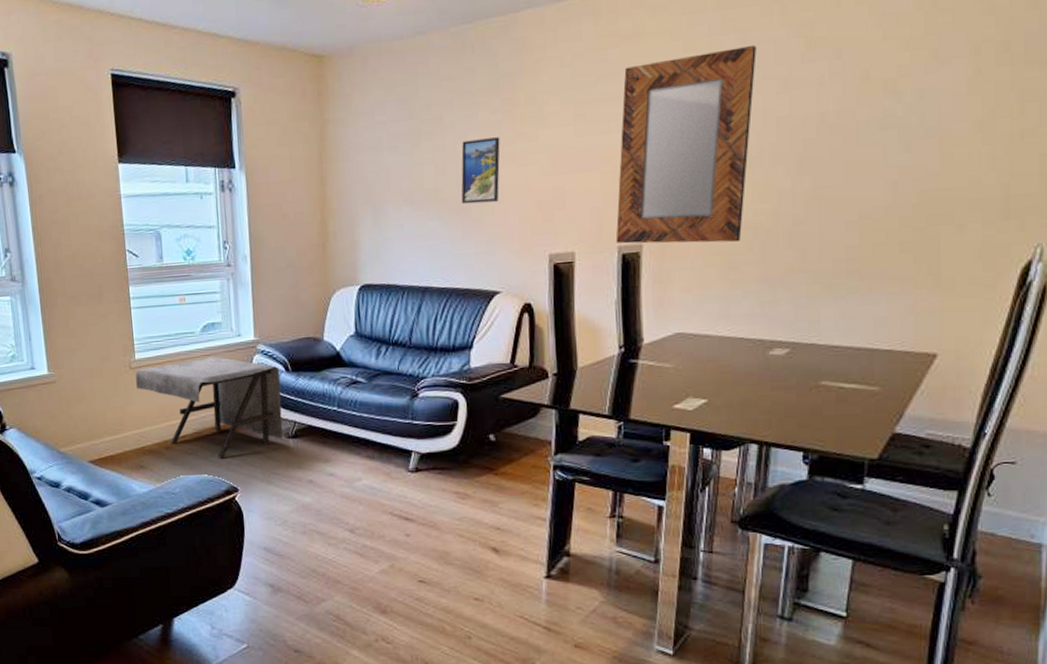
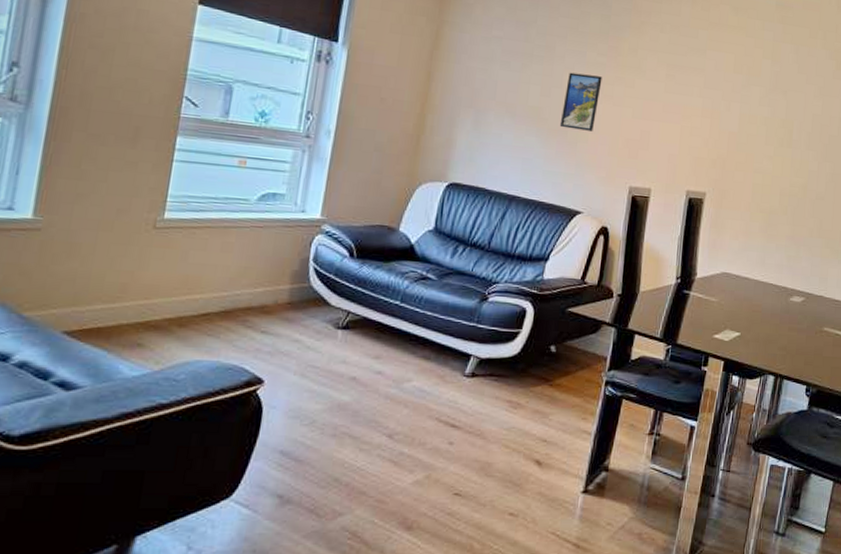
side table: present [135,357,283,459] -> none [155,229,343,344]
home mirror: present [615,44,757,244] -> none [685,47,804,205]

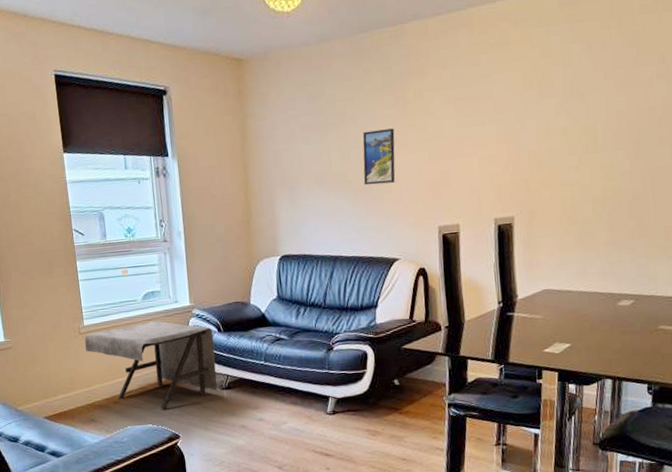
side table: none [155,229,343,344] -> present [84,321,218,410]

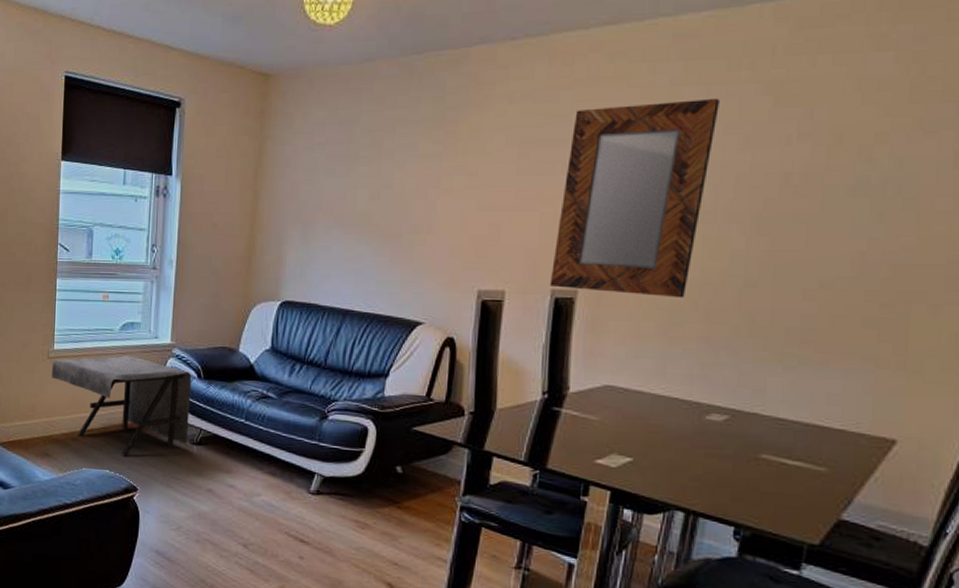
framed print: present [363,128,395,186] -> none [392,168,439,232]
home mirror: none [492,51,599,217] -> present [549,97,720,299]

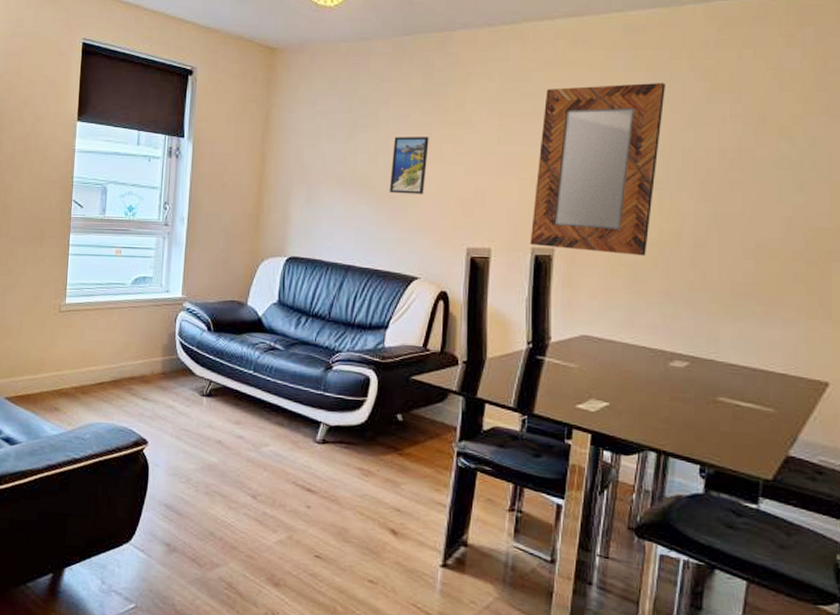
side table: present [51,355,192,456] -> none [62,309,202,409]
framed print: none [392,168,439,232] -> present [389,137,429,194]

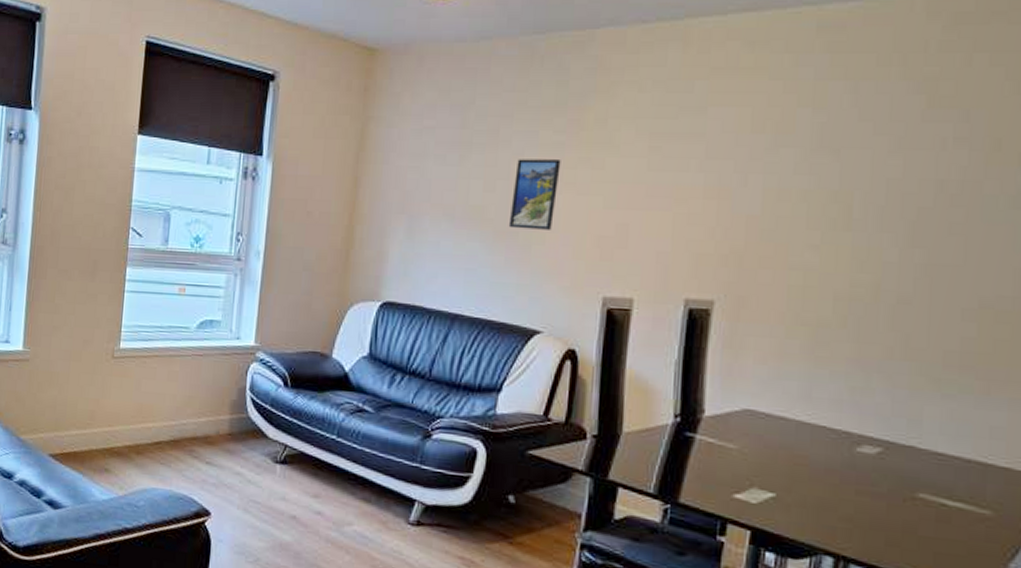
home mirror: present [530,82,665,256] -> none [682,95,869,314]

